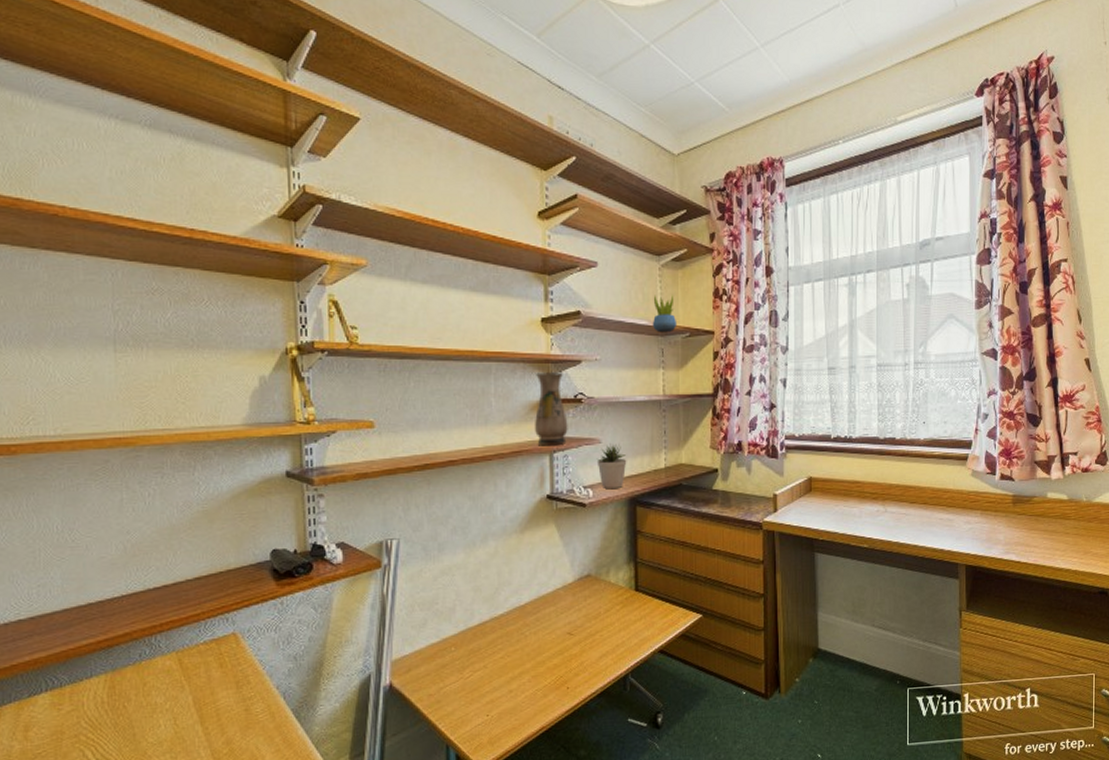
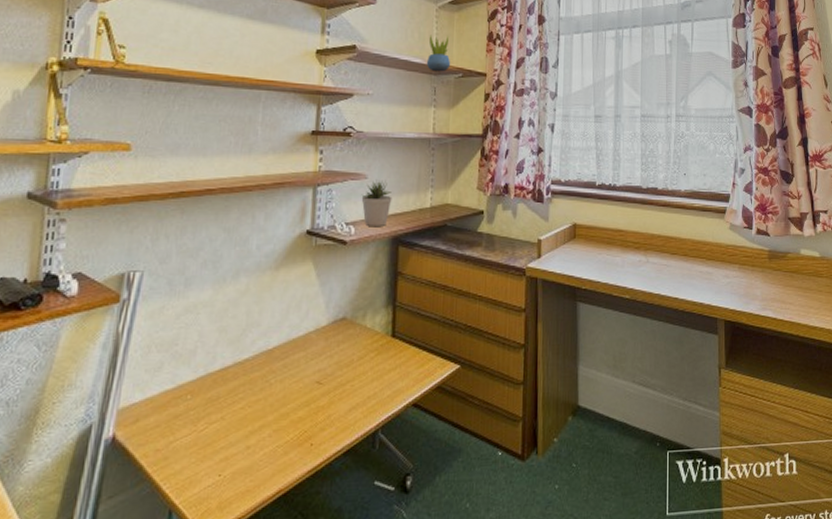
vase: present [534,372,568,446] -> none [299,103,335,179]

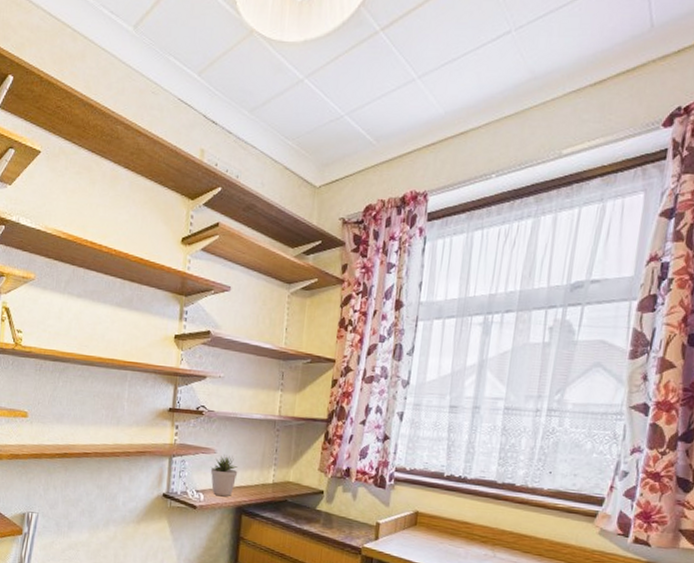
succulent plant: present [426,35,451,72] -> none [275,321,300,358]

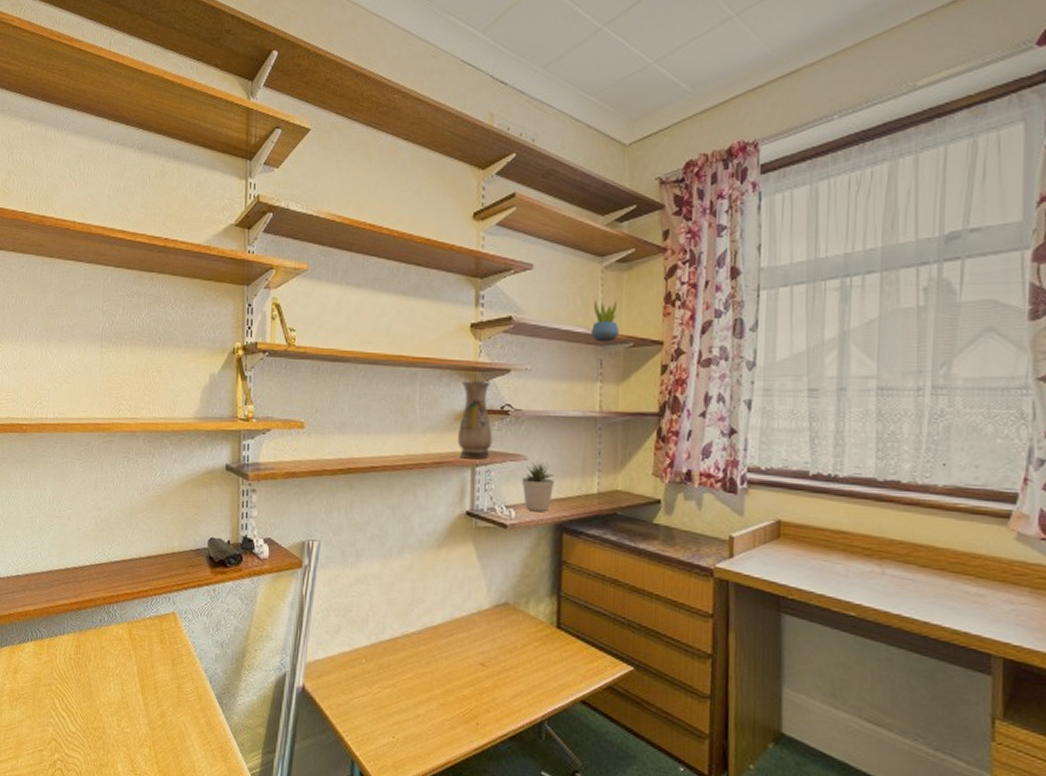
vase: none [158,383,189,451] -> present [457,380,493,460]
succulent plant: none [275,321,300,358] -> present [590,300,620,342]

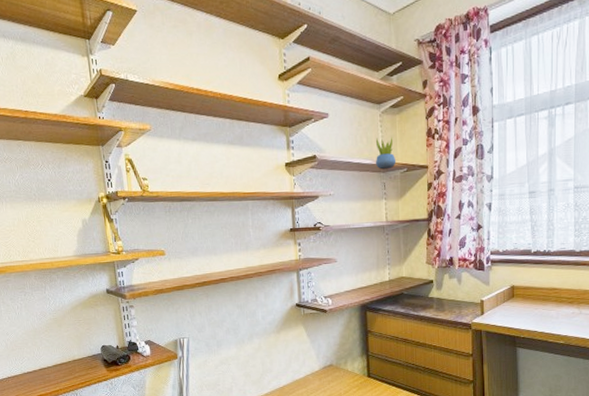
vase: present [457,380,493,460] -> none [283,206,310,266]
potted plant: present [521,461,555,512] -> none [334,262,358,299]

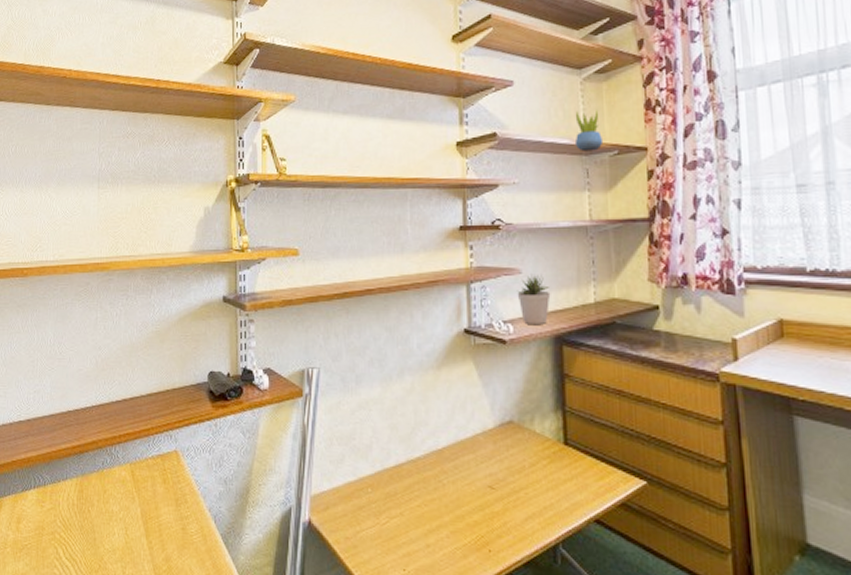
potted plant: none [334,262,358,299] -> present [517,274,551,326]

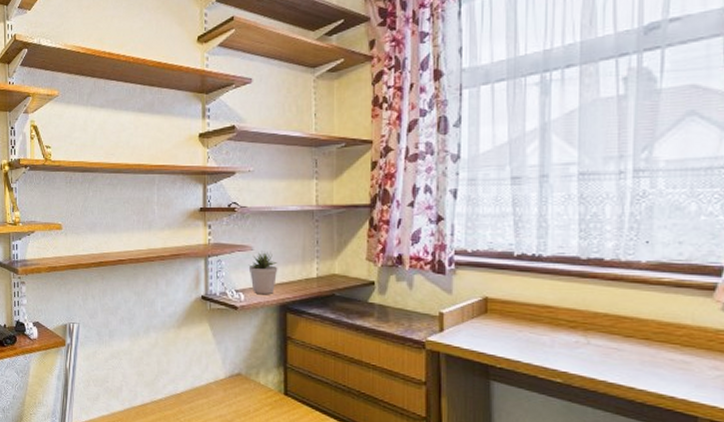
succulent plant: present [574,110,604,152] -> none [305,106,332,144]

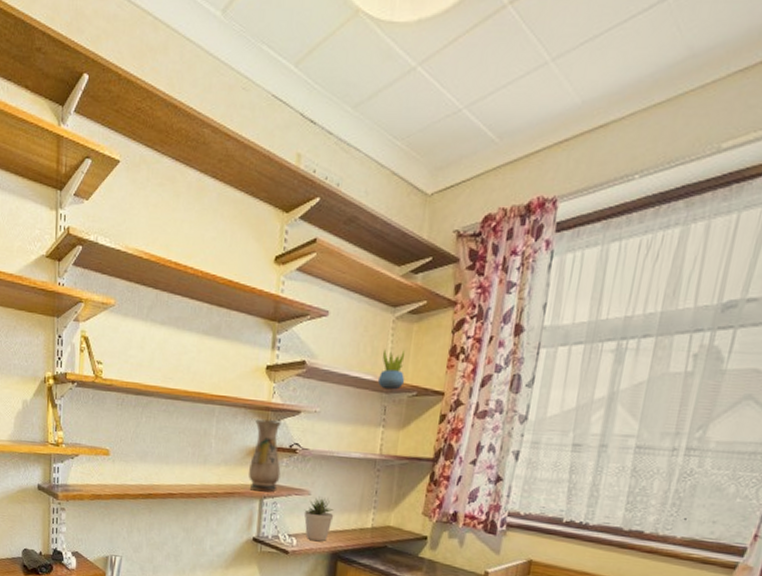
vase: none [191,183,222,251] -> present [248,419,281,492]
succulent plant: none [305,106,332,144] -> present [377,349,406,390]

